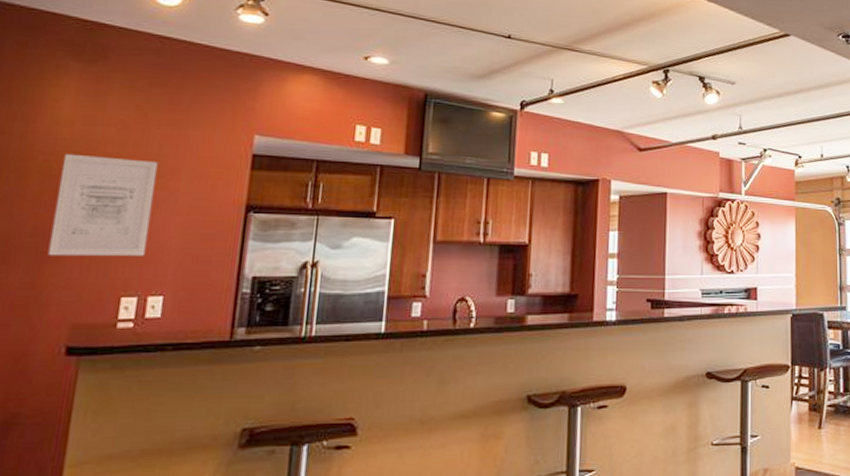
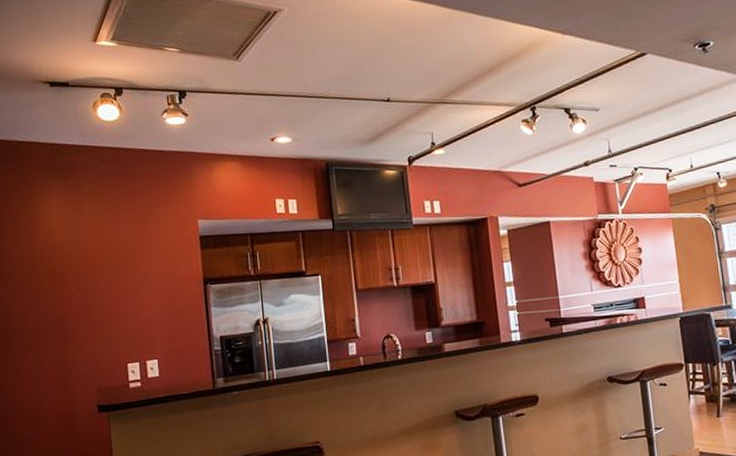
wall art: present [47,153,159,257] -> none [62,252,138,338]

